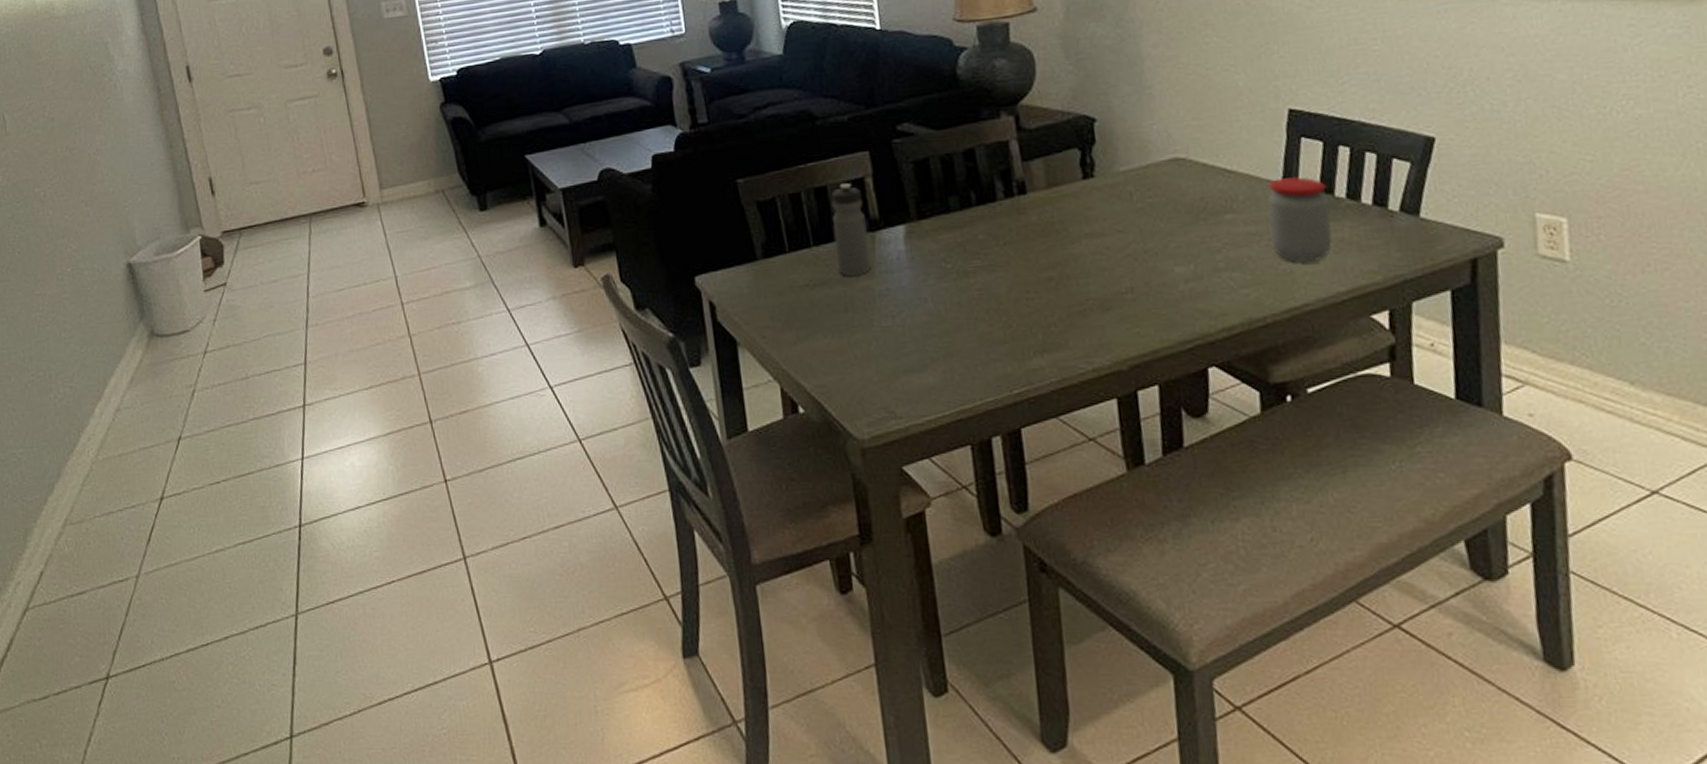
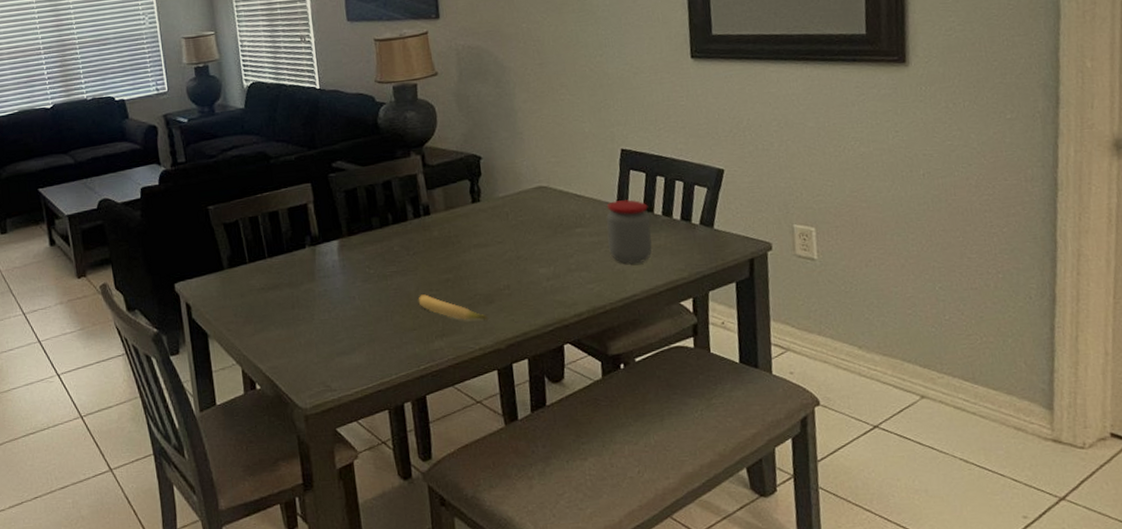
water bottle: present [831,183,871,276] -> none [282,208,312,281]
banana: none [1010,297,1105,333] -> present [418,294,489,321]

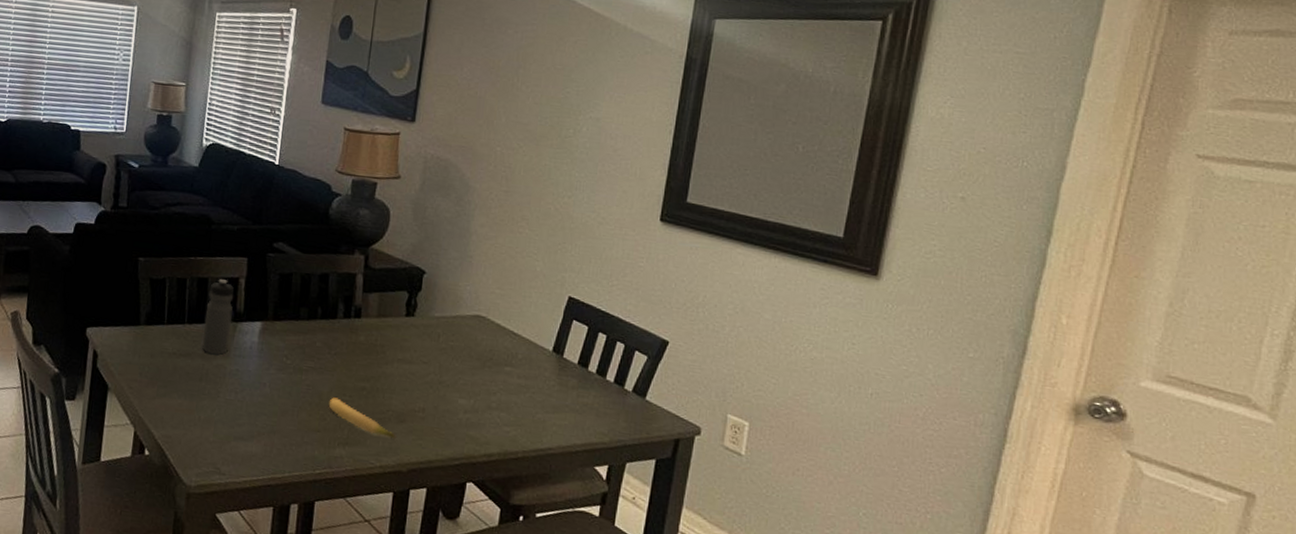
water bottle: none [282,208,312,281] -> present [201,279,234,355]
jar: present [605,199,653,264] -> none [534,347,584,417]

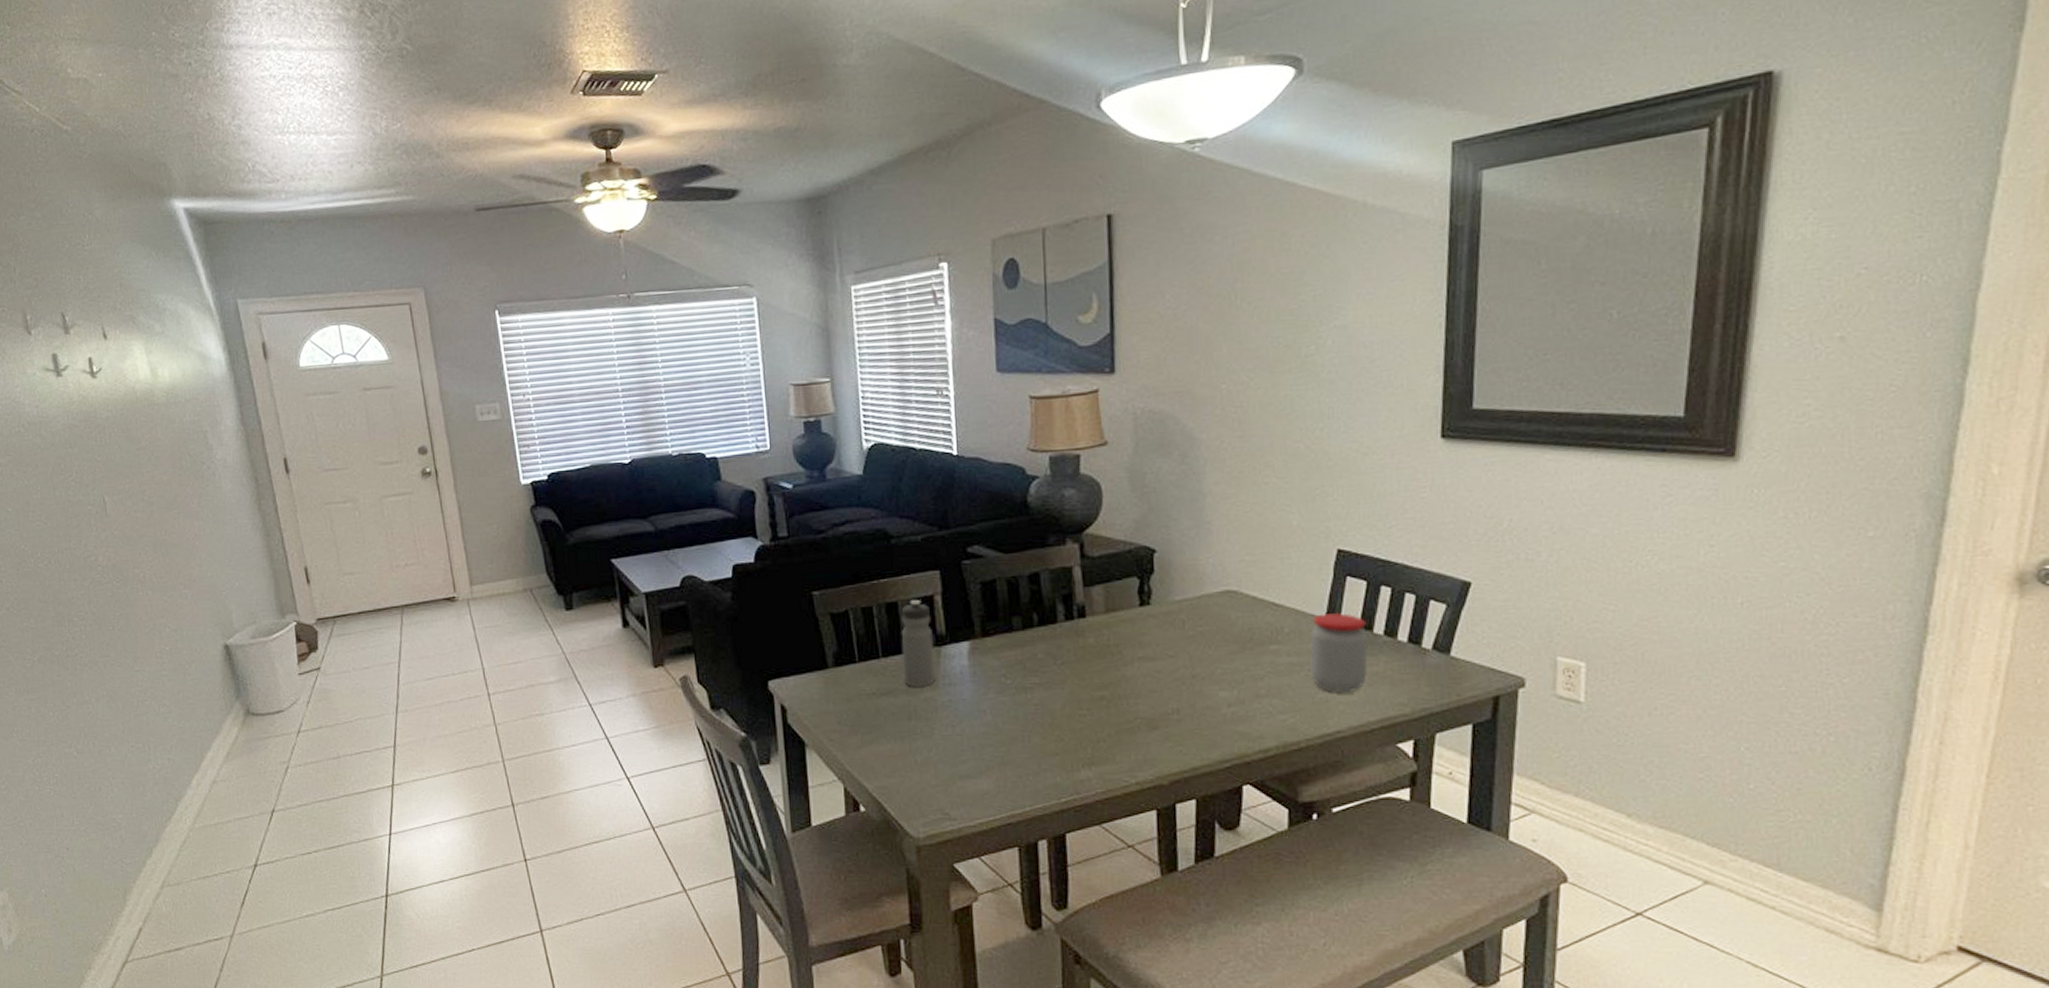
banana: present [328,397,396,439] -> none [1063,713,1150,750]
jar: none [534,347,584,417] -> present [1309,613,1368,692]

